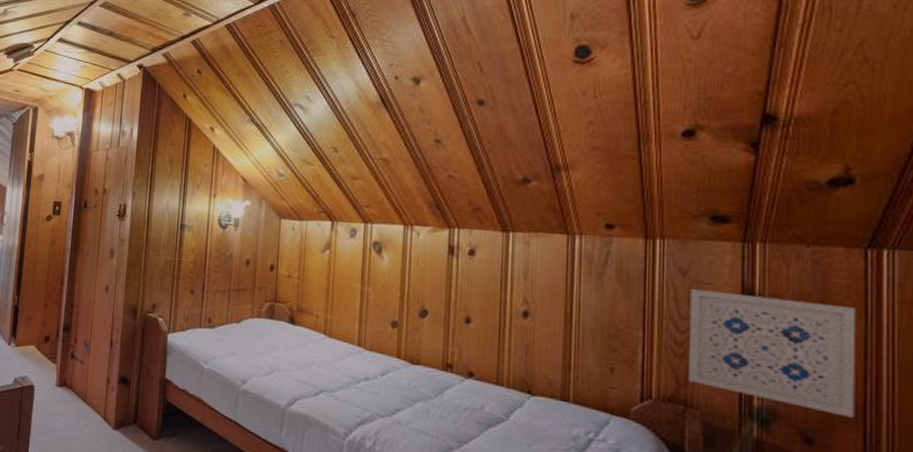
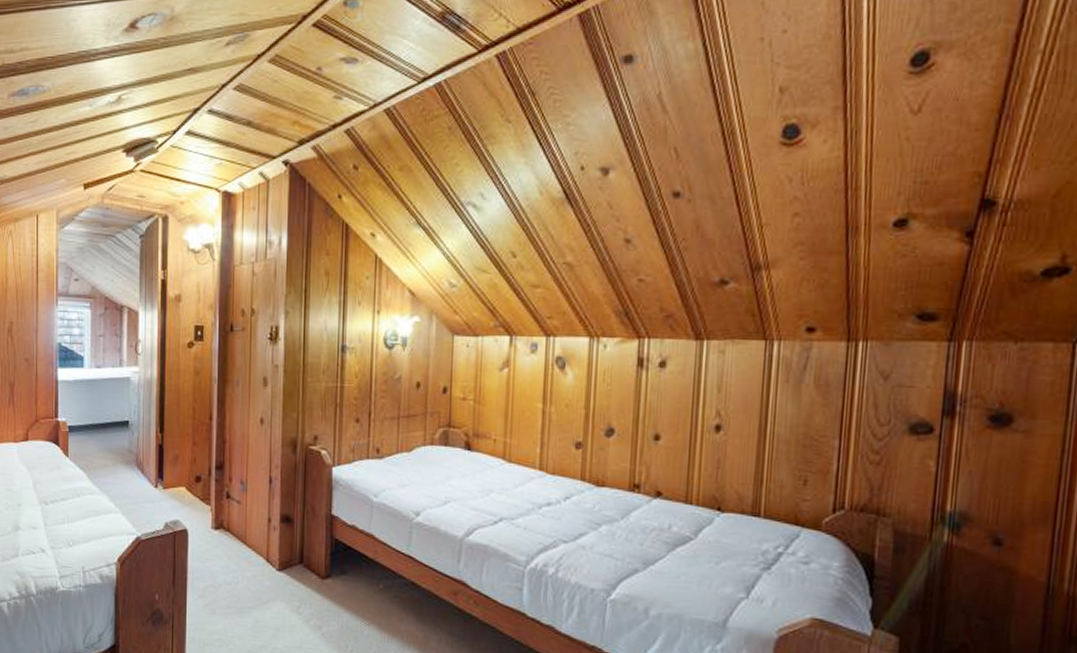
wall art: present [689,289,857,418] -> none [883,394,1058,518]

